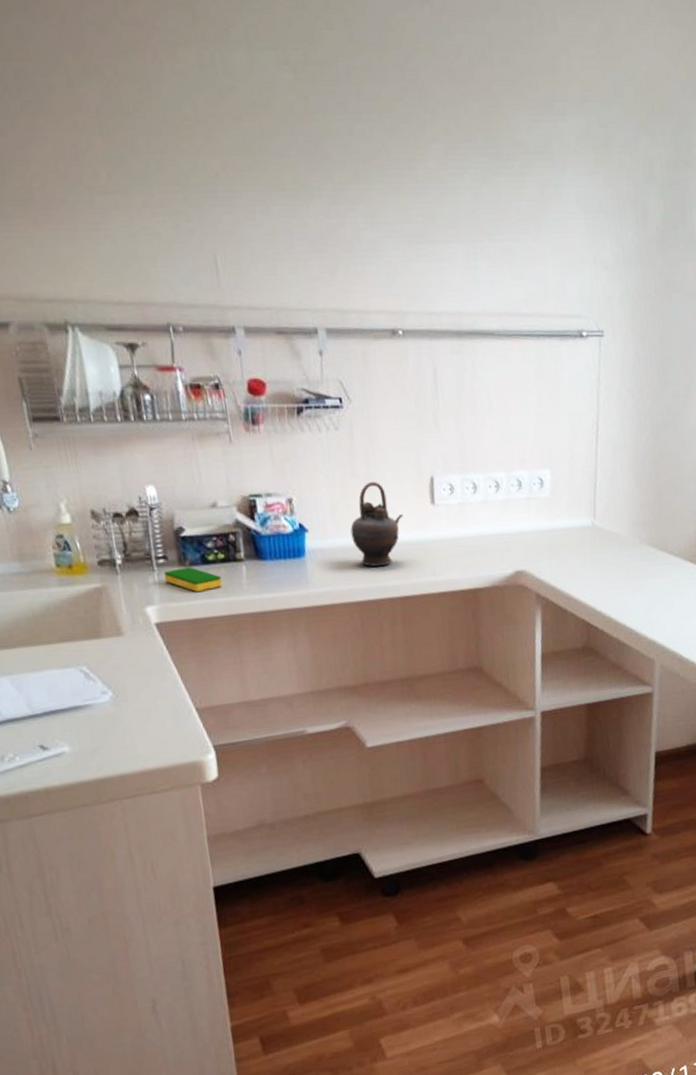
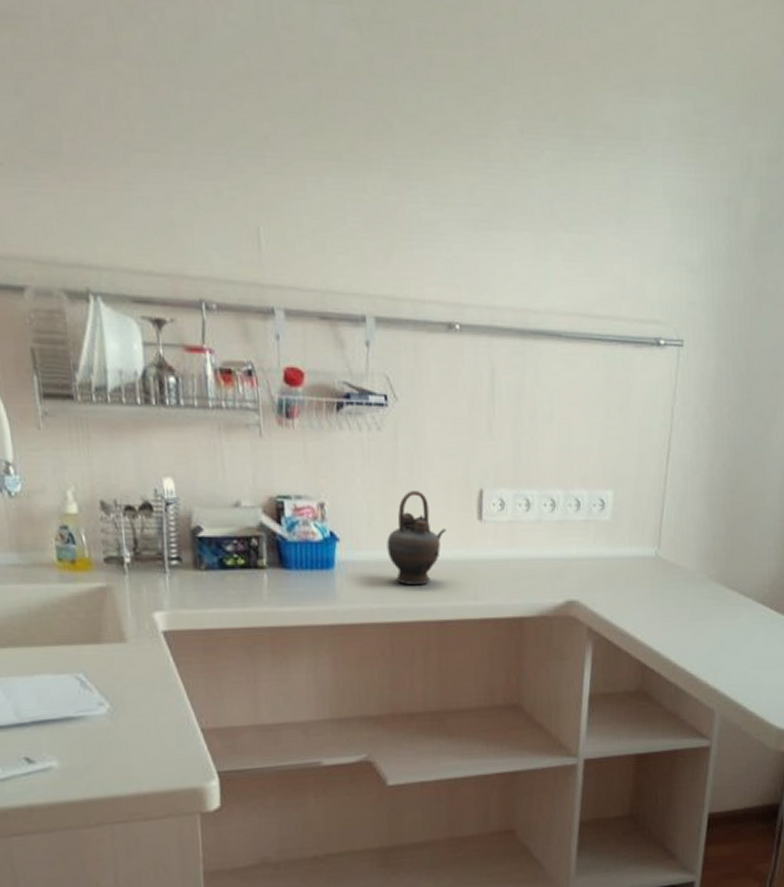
dish sponge: present [163,567,222,593] -> none [176,571,240,600]

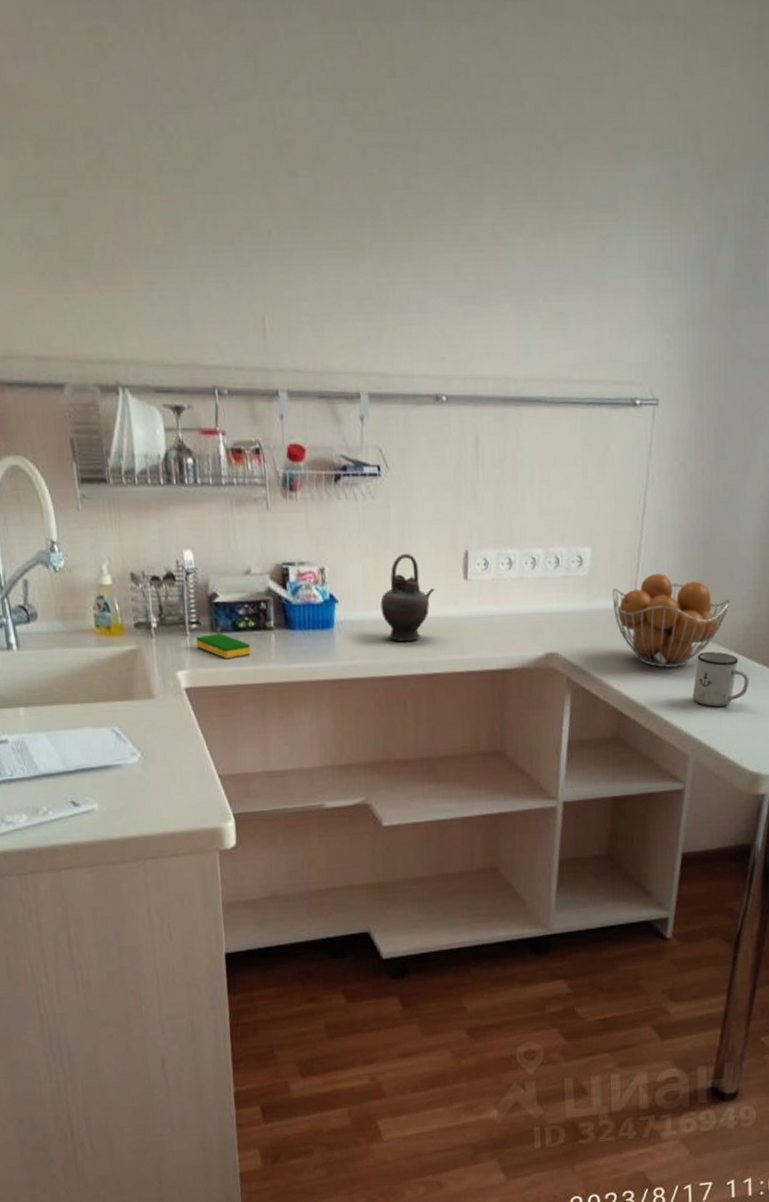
dish sponge: none [176,571,240,600] -> present [195,633,251,659]
fruit basket: none [635,521,756,619] -> present [612,574,730,668]
mug: none [719,603,776,660] -> present [693,652,749,707]

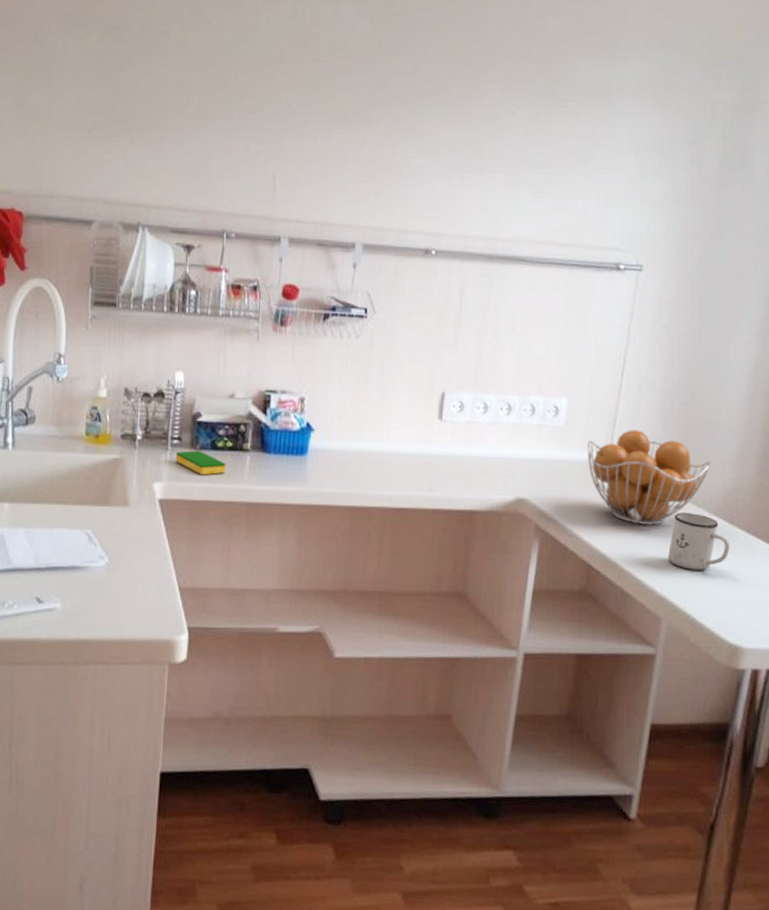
teapot: present [380,553,435,642] -> none [355,390,409,475]

